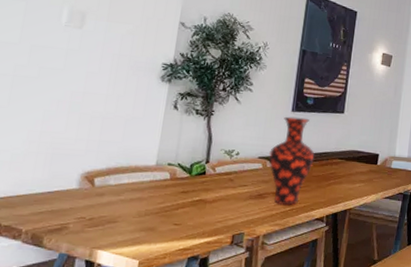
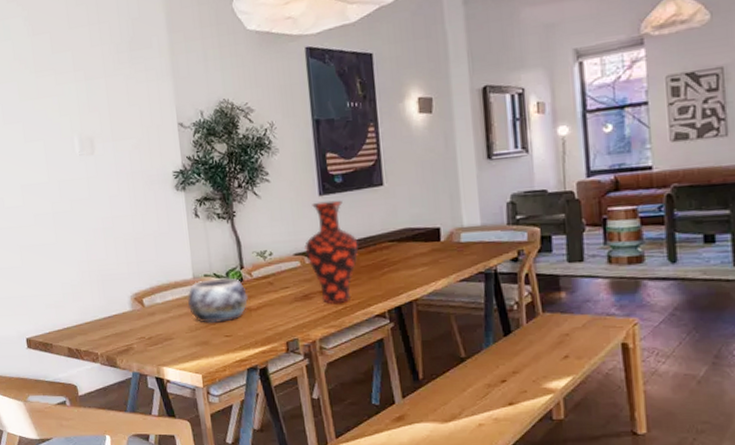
decorative bowl: none [142,168,207,211] -> present [186,277,248,324]

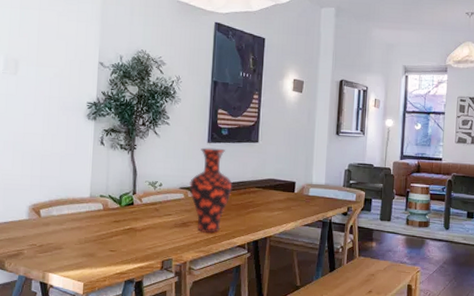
decorative bowl: present [186,277,248,324] -> none [80,200,135,239]

